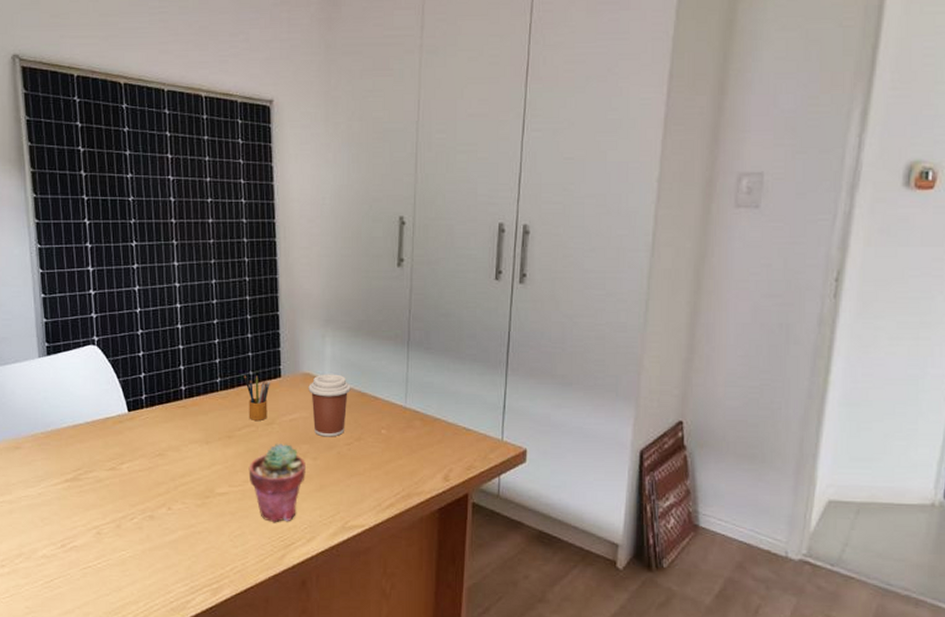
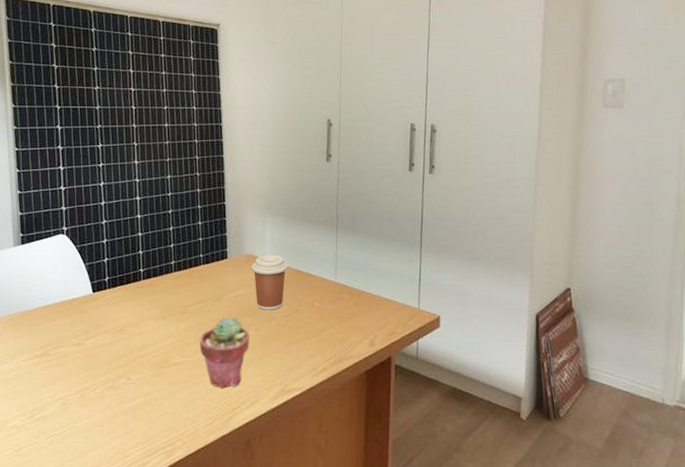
pencil box: present [244,375,270,420] -> none [195,258,218,297]

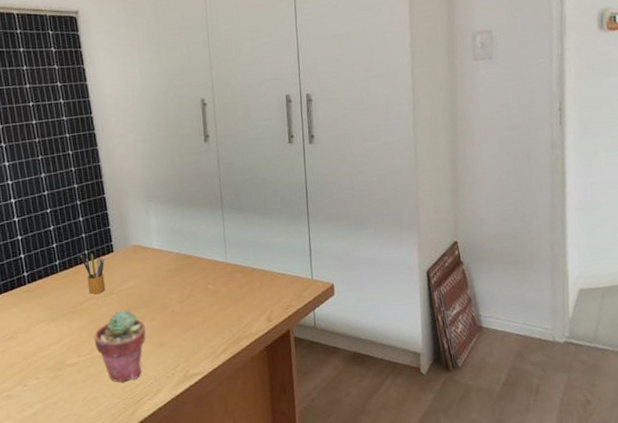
pencil box: none [195,258,218,297] -> present [80,253,106,294]
coffee cup: present [251,255,288,310] -> none [139,242,177,300]

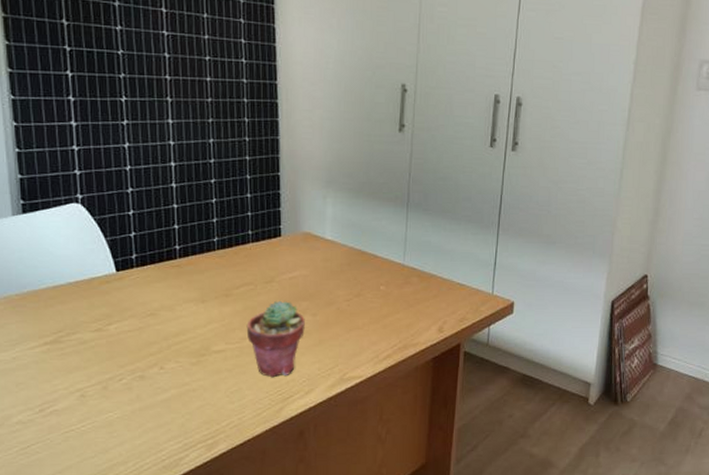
pencil box: present [80,253,106,294] -> none [242,235,270,279]

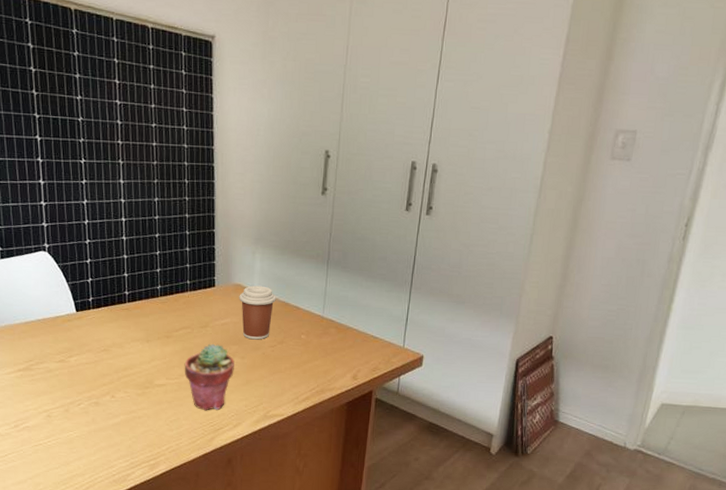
coffee cup: none [309,233,351,294] -> present [239,285,276,340]

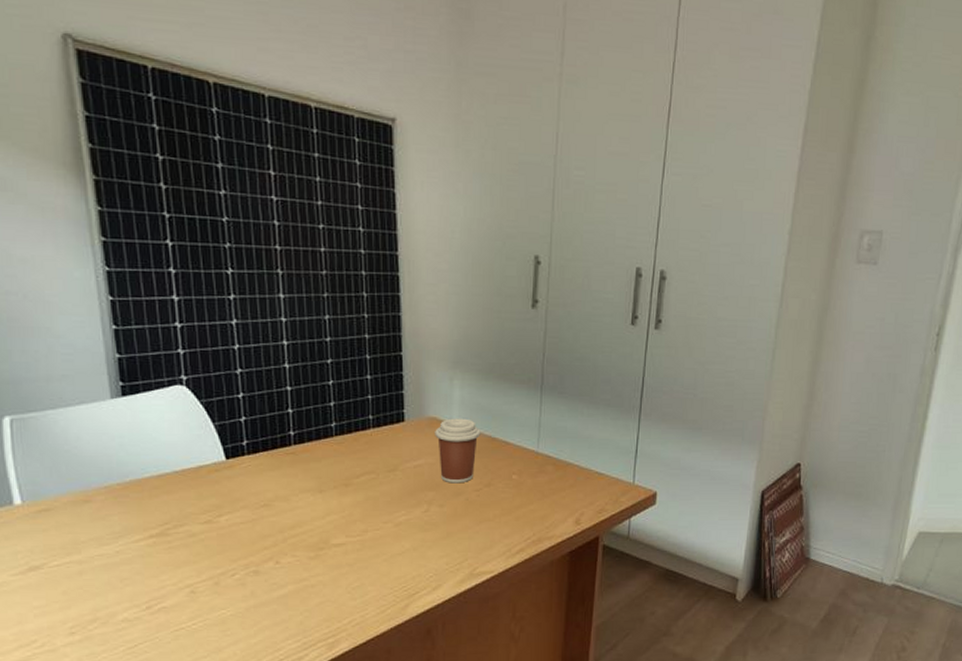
potted succulent: present [184,344,234,411] -> none [368,491,431,573]

